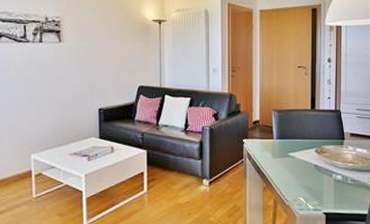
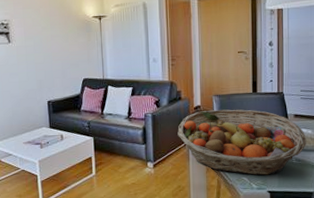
fruit basket: none [235,125,361,196] -> present [177,109,306,176]

